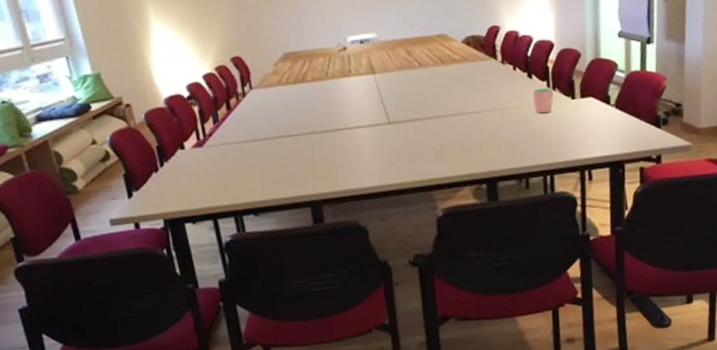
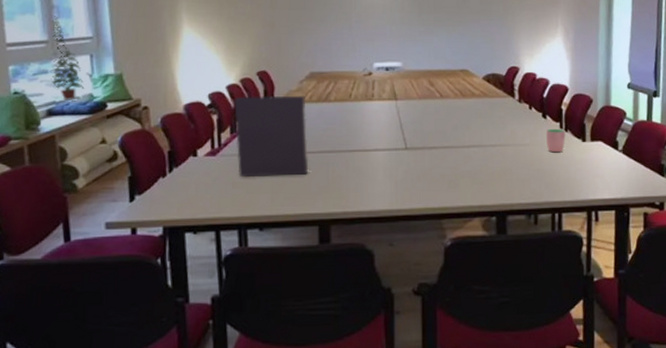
plant: none [22,19,67,105] -> present [50,14,85,100]
binder: none [211,78,295,165] -> present [233,95,309,177]

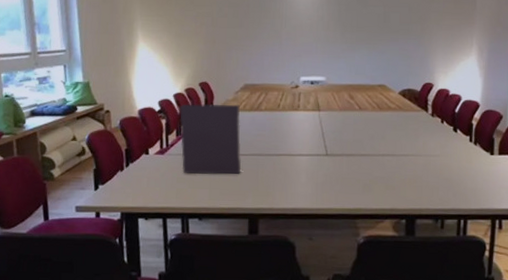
plant: present [50,14,85,100] -> none [32,30,60,104]
cup: present [546,128,566,153] -> none [456,141,475,164]

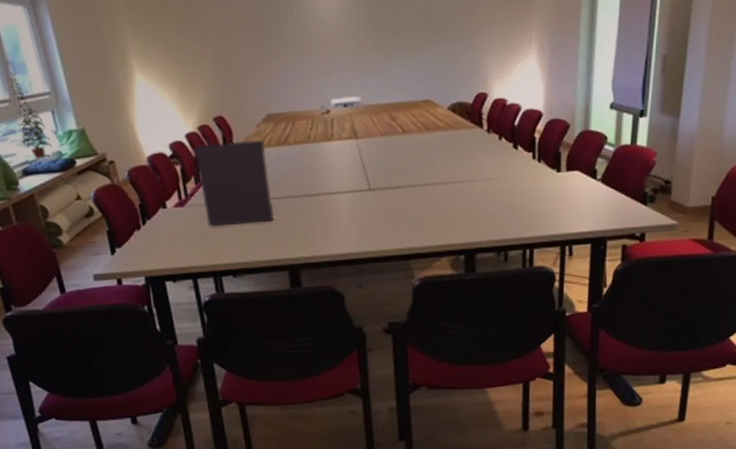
plant: none [32,30,60,104] -> present [9,71,53,159]

